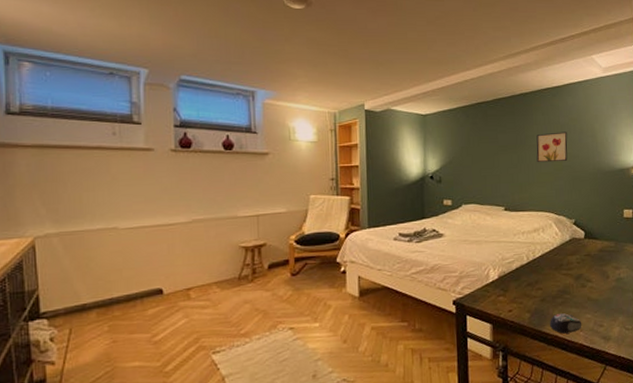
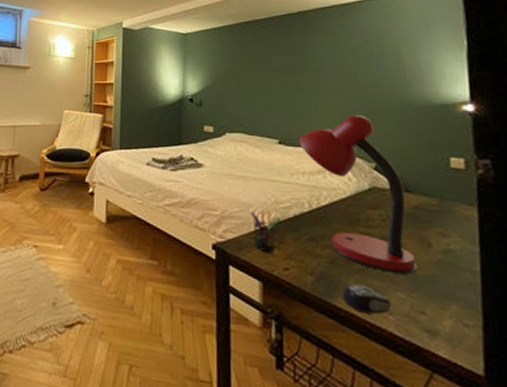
pen holder: none [483,266,506,301] -> present [250,210,281,253]
desk lamp: none [520,182,600,301] -> present [299,115,419,274]
wall art: present [536,131,568,163] -> none [319,55,363,91]

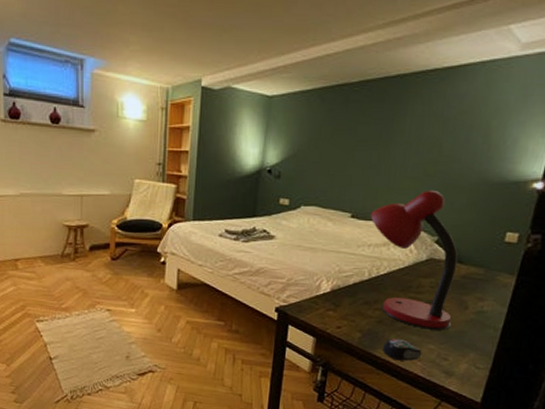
pen holder: present [250,210,281,253] -> none [313,278,341,315]

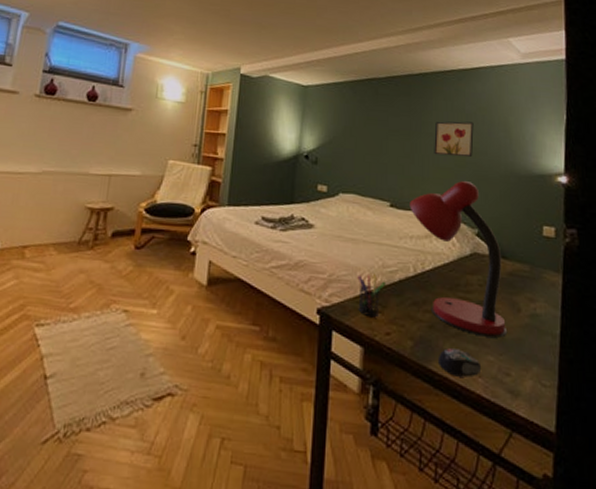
pen holder: none [313,278,341,315] -> present [357,274,387,318]
wall art: none [402,127,451,166] -> present [434,121,474,157]

